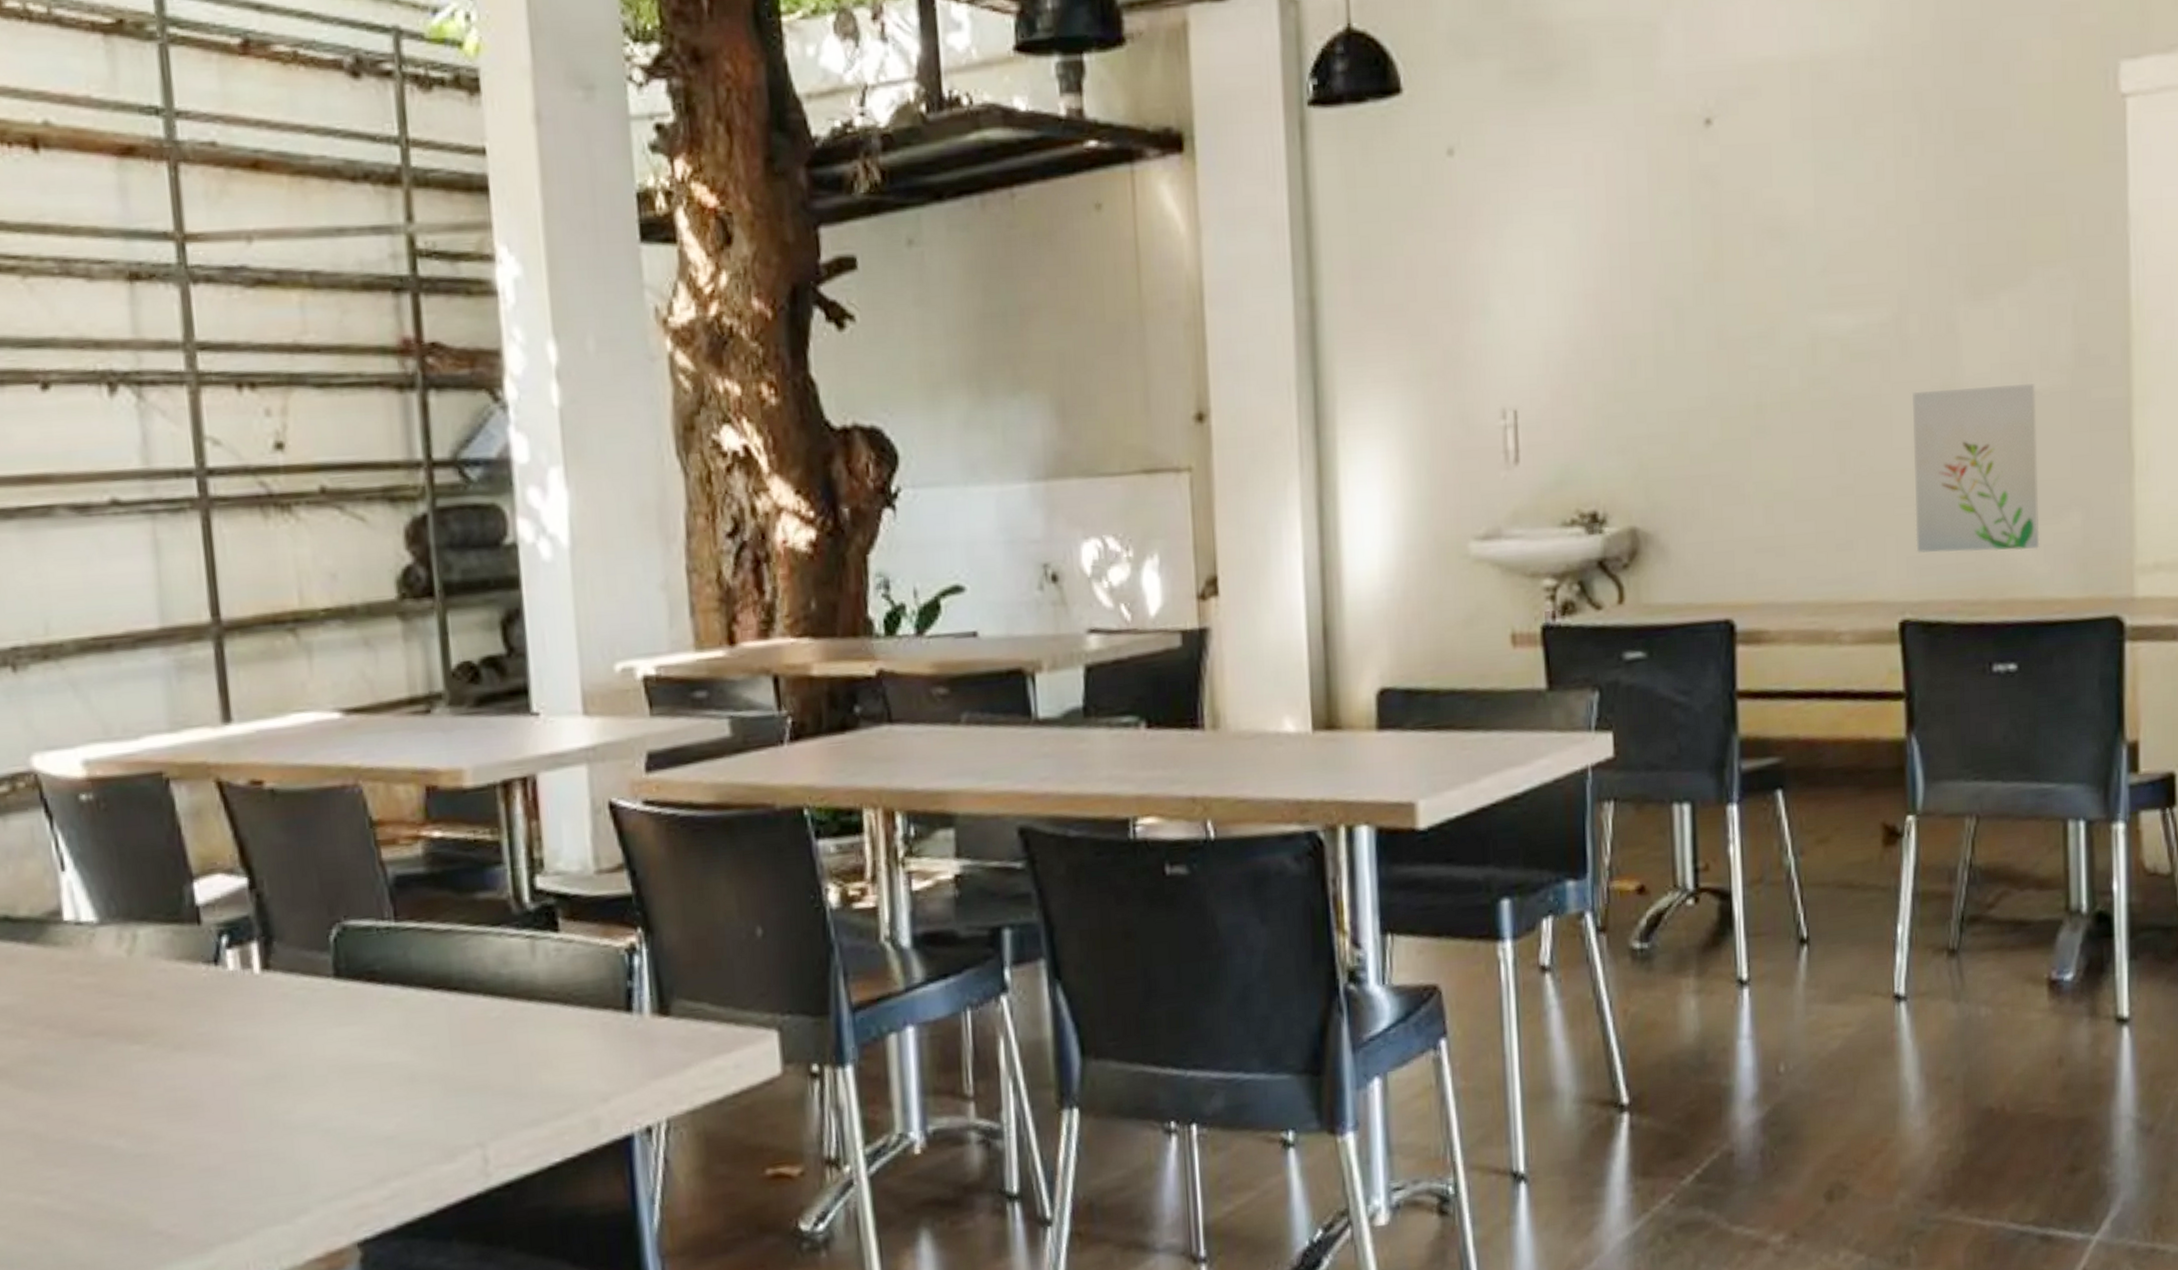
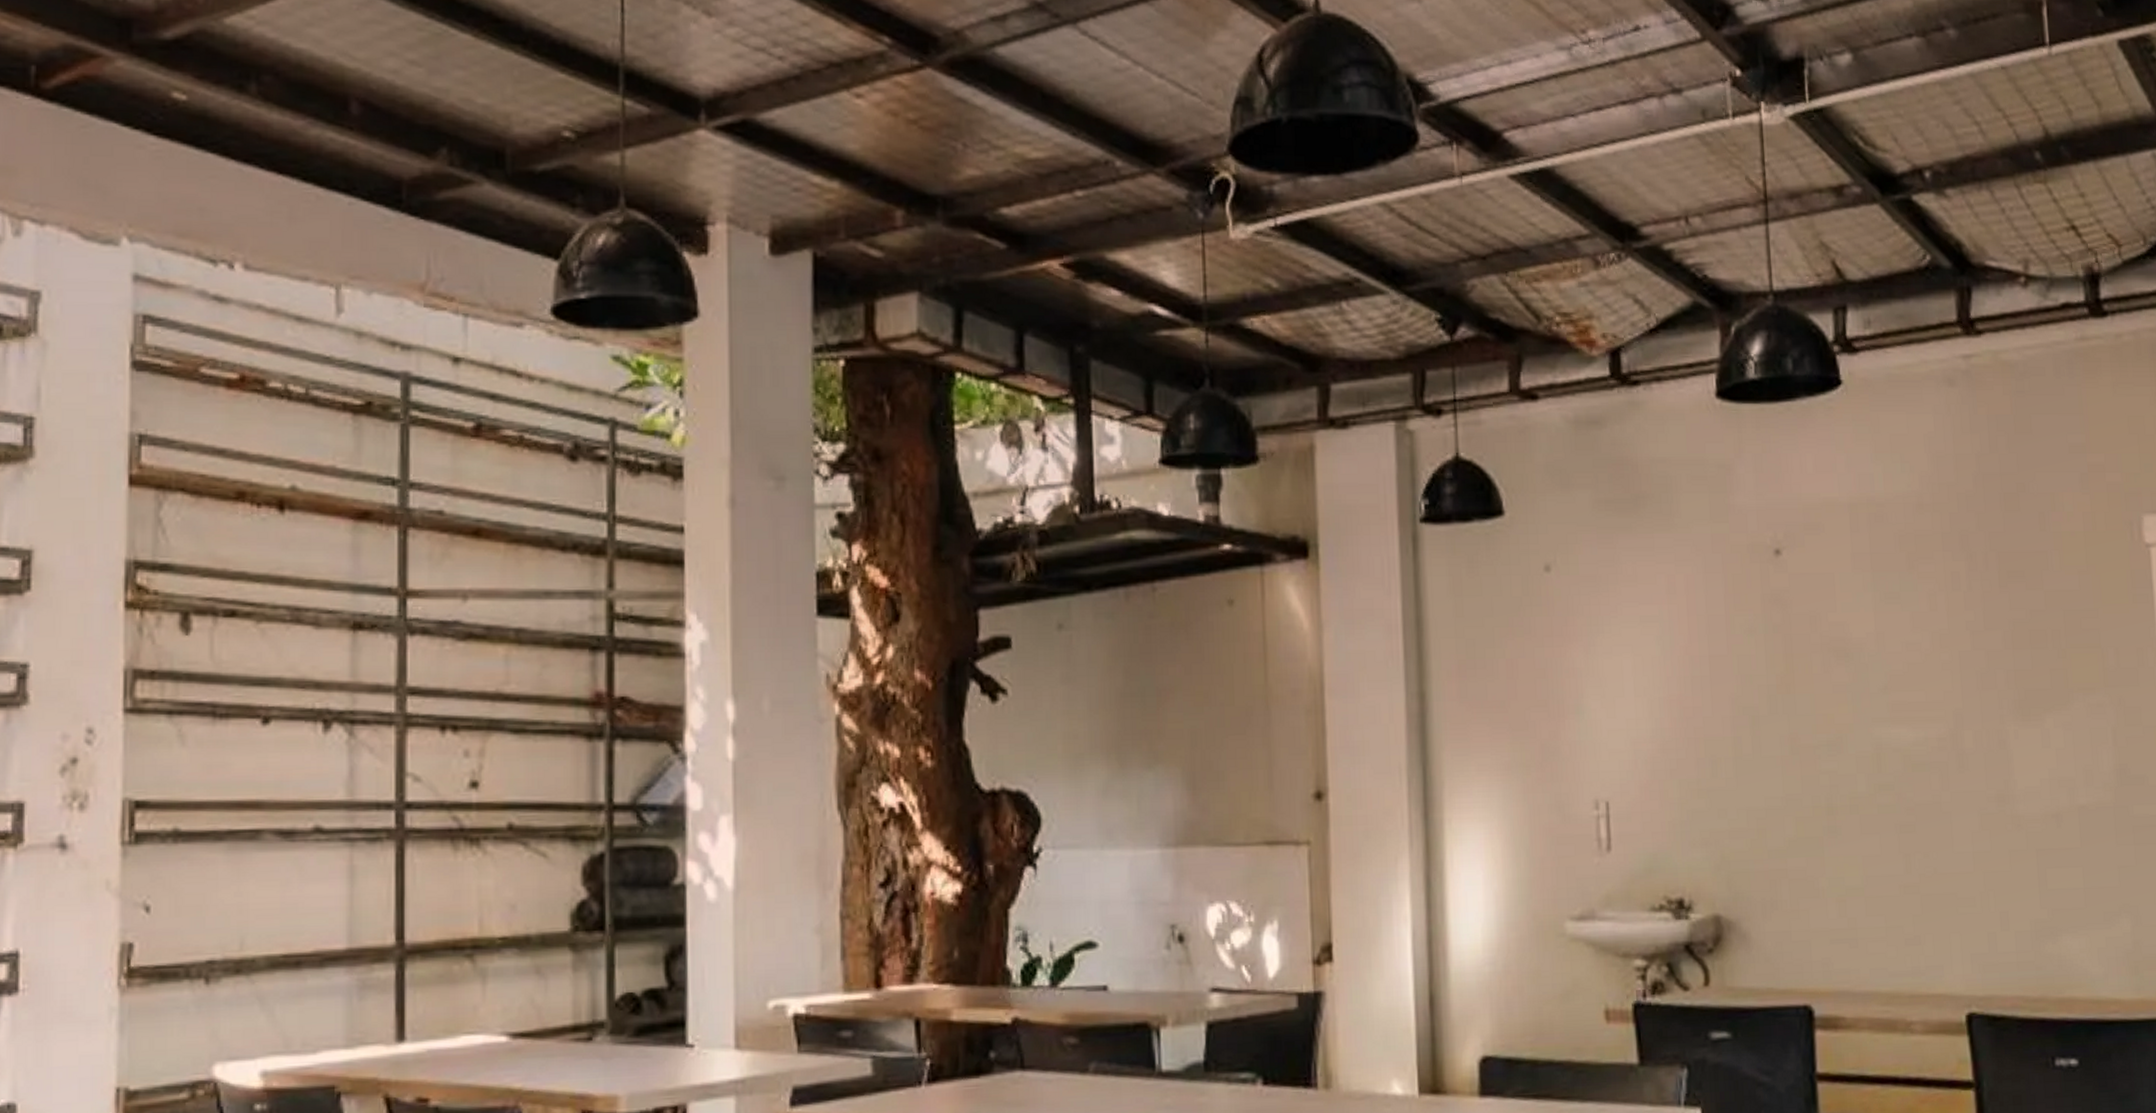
wall art: present [1913,383,2040,553] -> none [1970,798,2094,952]

